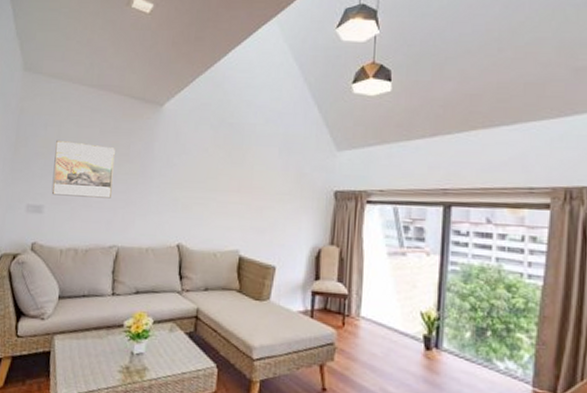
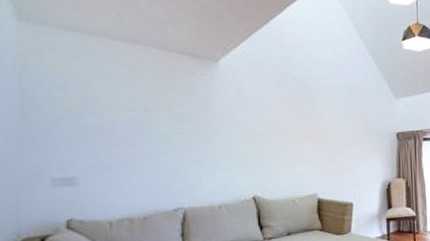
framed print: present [51,139,115,199] -> none [83,101,168,164]

